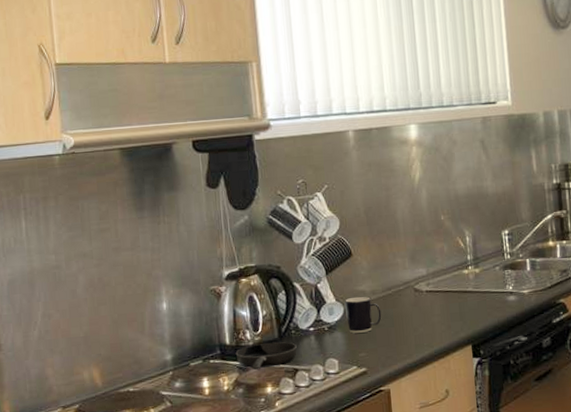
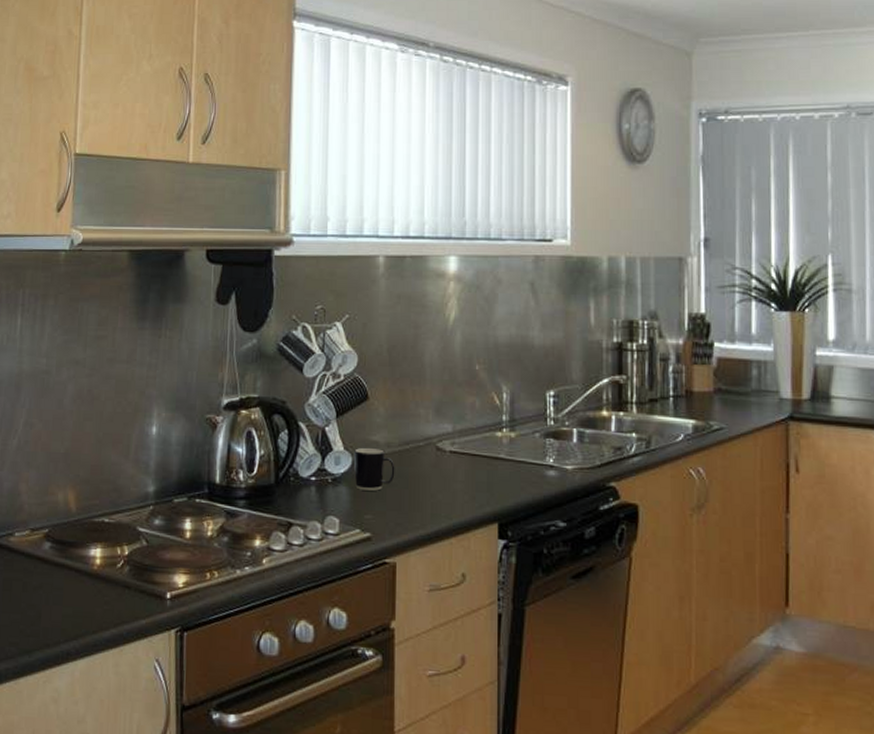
frying pan: present [235,342,297,370] -> none [224,487,294,517]

